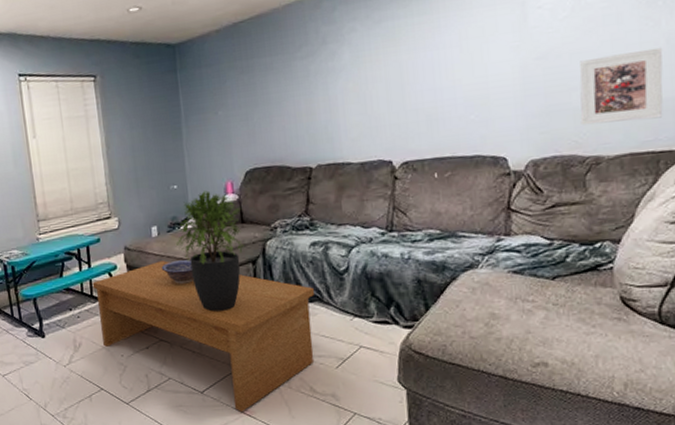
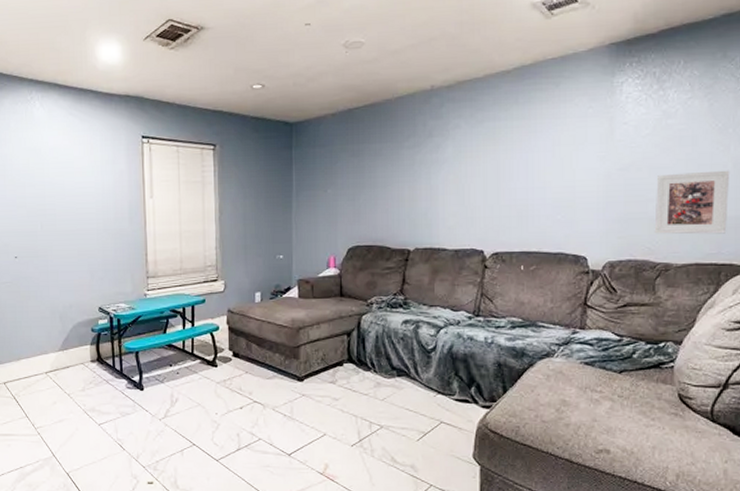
coffee table: present [92,261,314,412] -> none [194,326,402,476]
decorative bowl: present [161,260,193,284] -> none [261,327,291,349]
potted plant: present [175,191,244,312] -> none [276,263,341,378]

